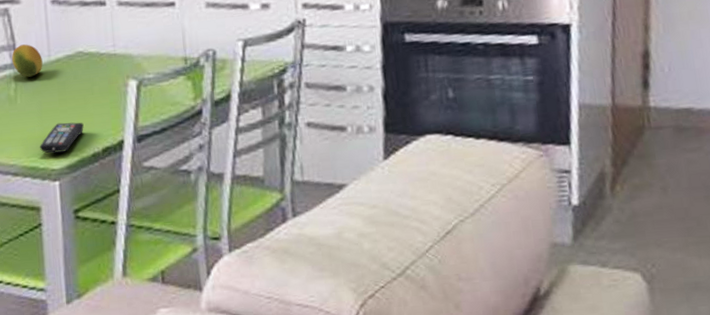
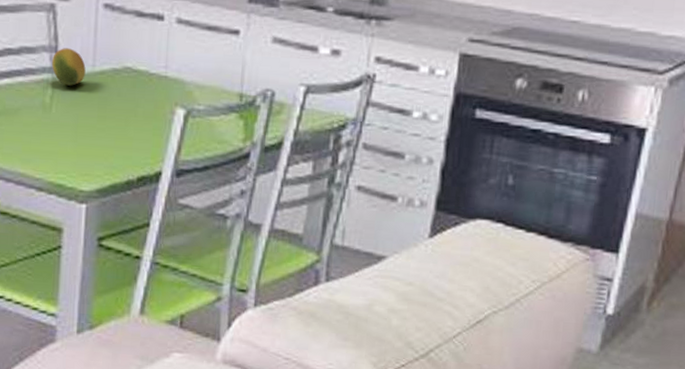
remote control: present [40,122,84,153] -> none [70,141,121,174]

